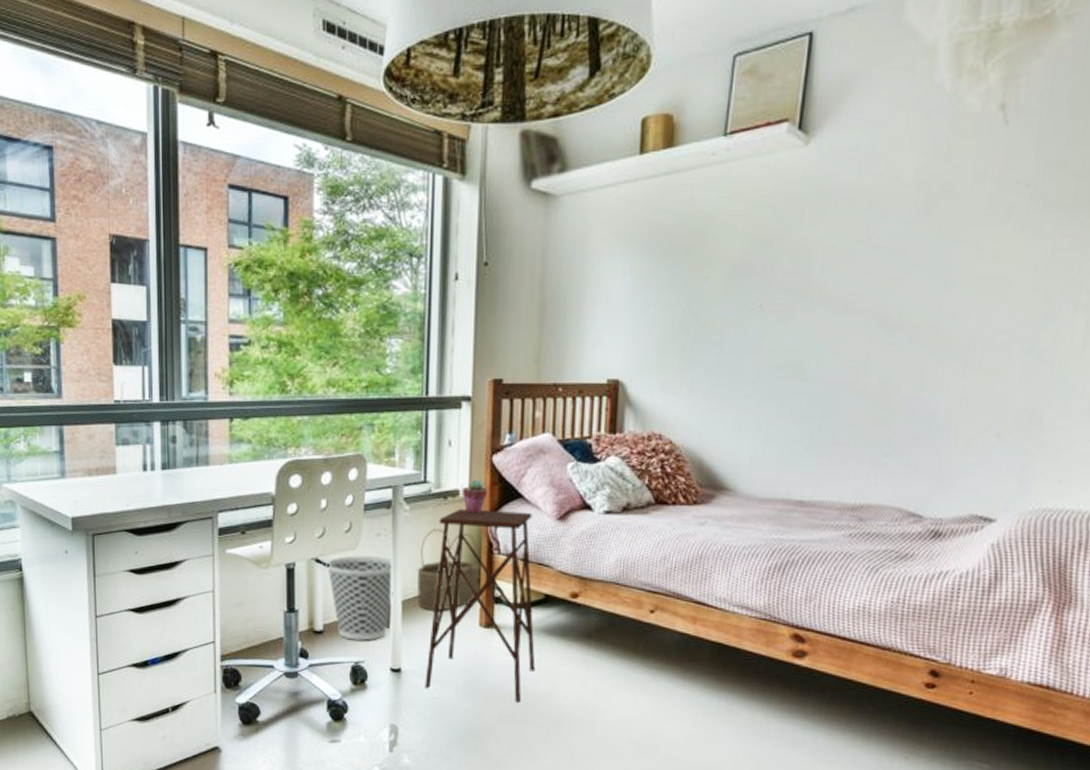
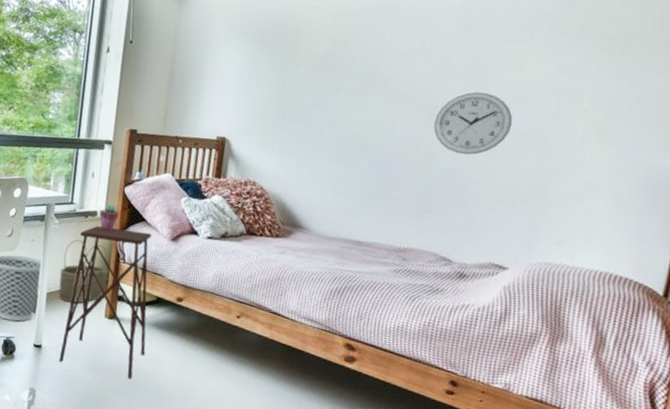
wall clock: none [888,293,991,377] -> present [433,92,513,155]

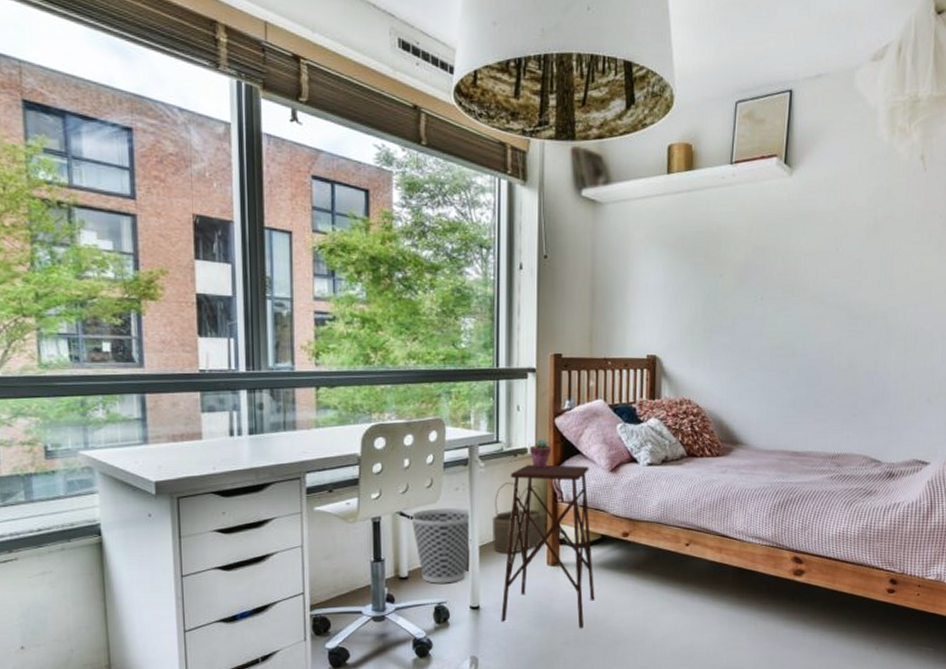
wall clock: present [433,92,513,155] -> none [853,293,921,356]

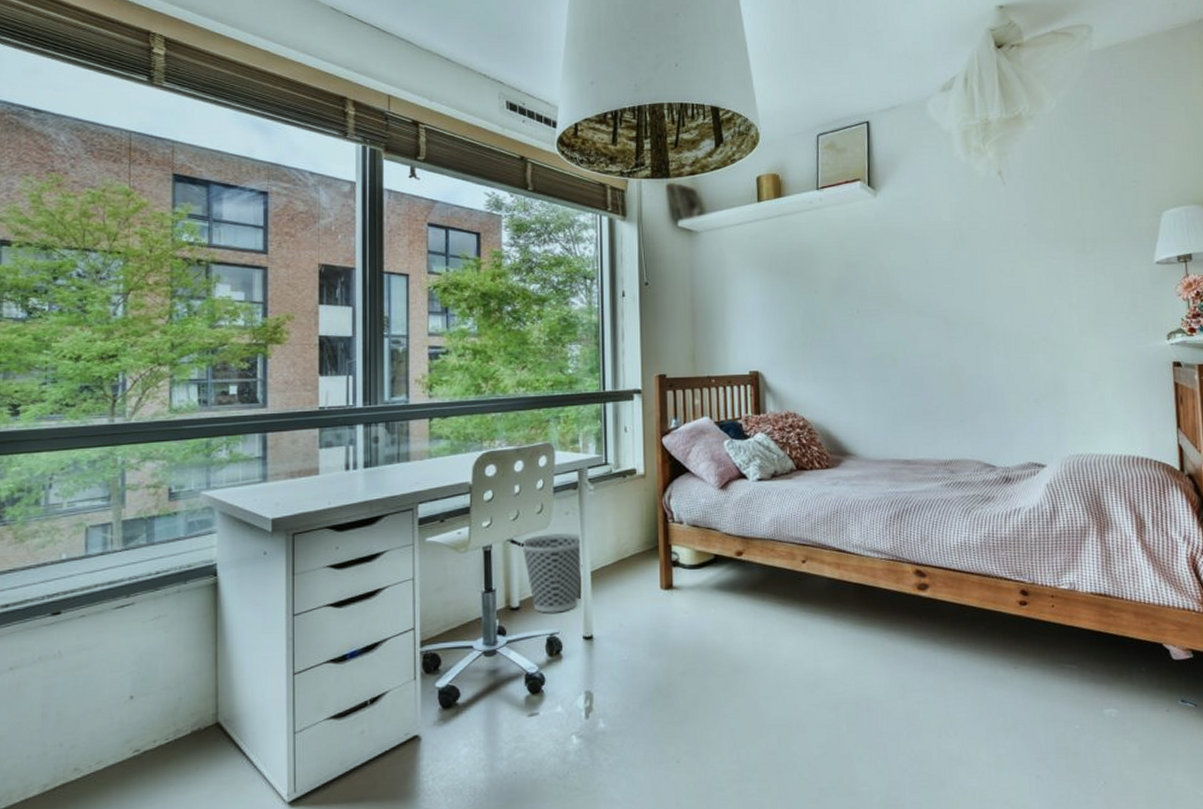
wicker basket: present [492,482,546,553] -> none [603,504,658,578]
side table: present [501,464,595,629] -> none [615,484,712,657]
potted succulent: present [529,439,552,468] -> none [638,459,661,488]

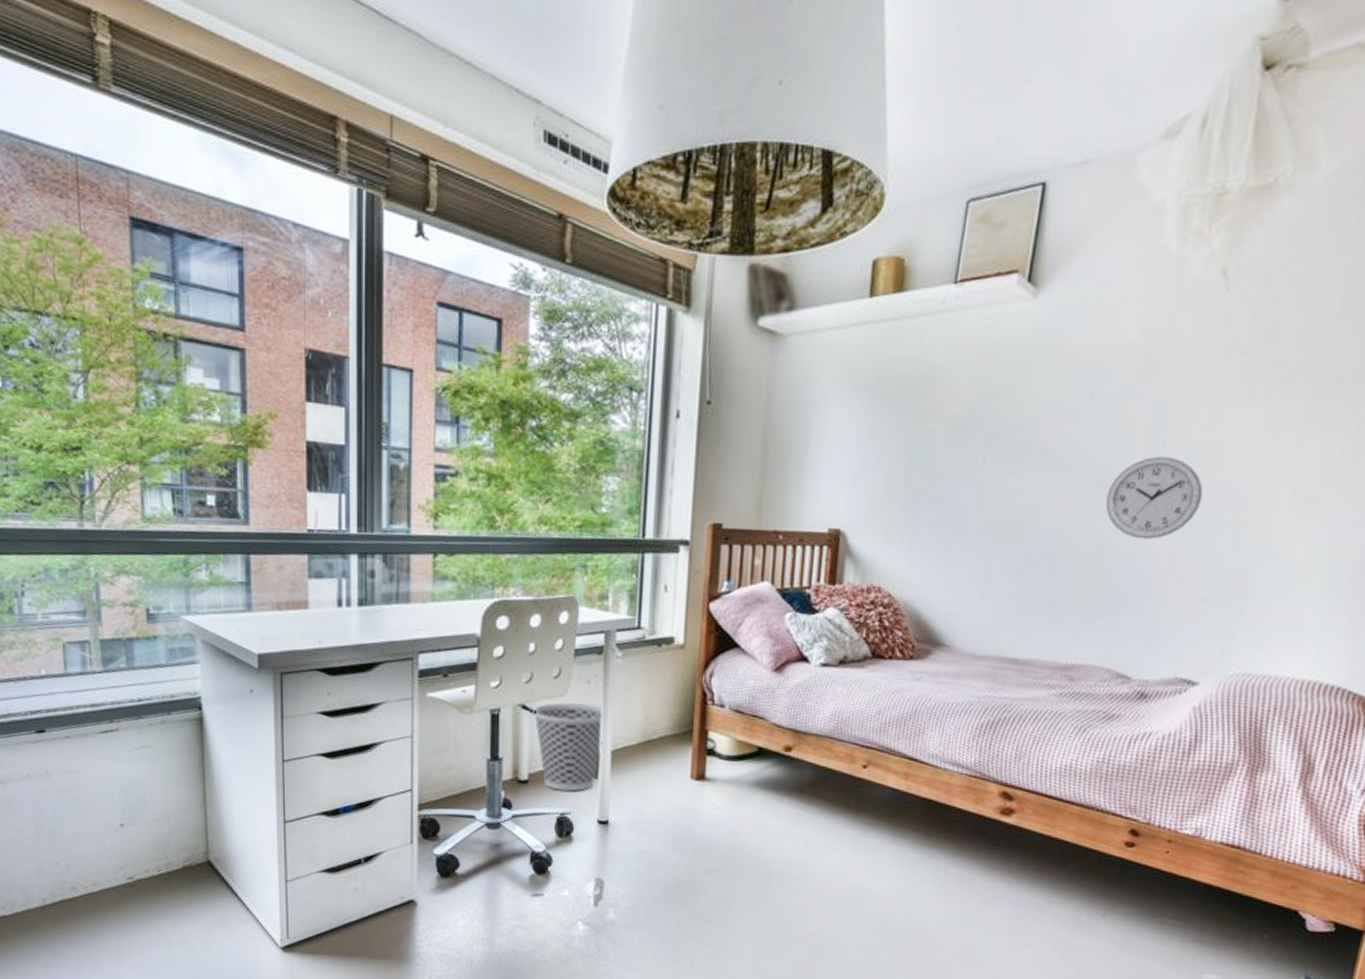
wall clock: none [951,299,1019,360] -> present [1105,456,1203,540]

